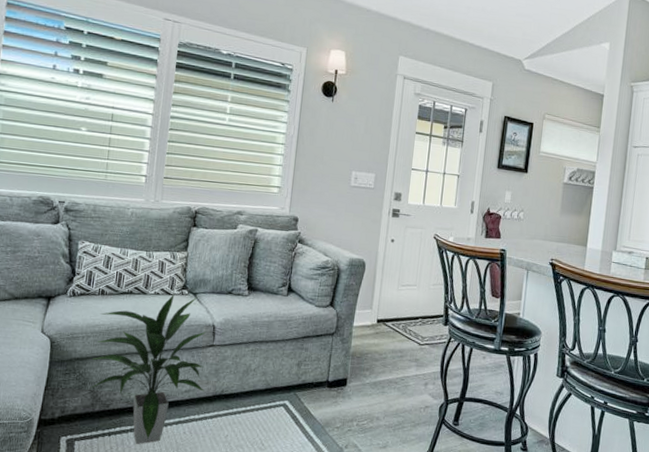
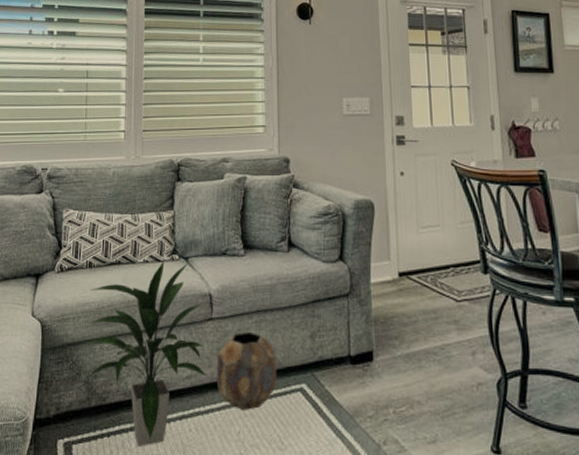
planter: none [212,357,267,420] -> present [216,331,277,411]

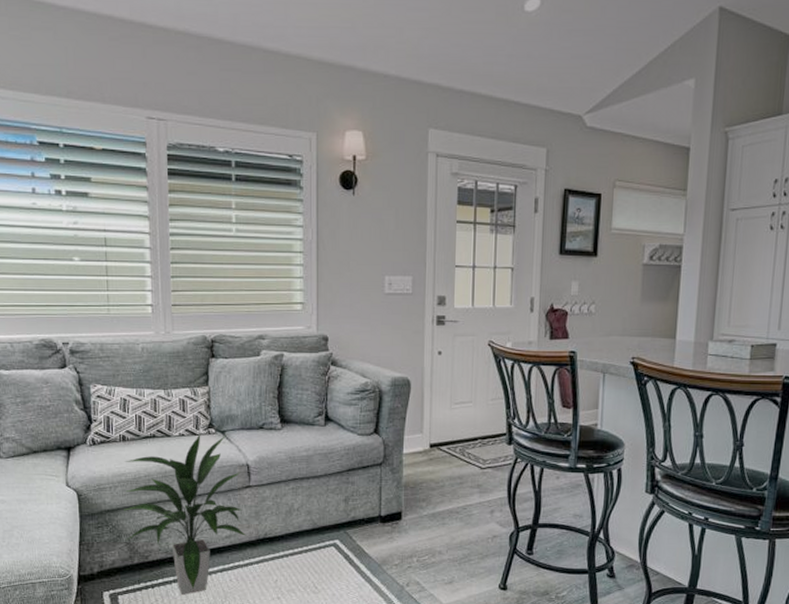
planter: present [216,331,277,411] -> none [254,497,312,564]

